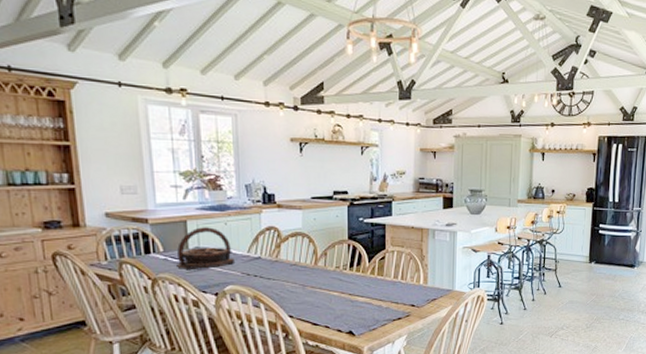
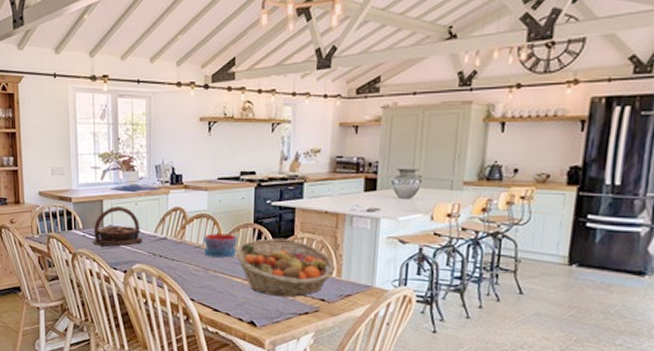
bowl: none [299,251,333,274] -> present [203,233,237,258]
fruit basket: none [332,252,422,306] -> present [235,238,335,297]

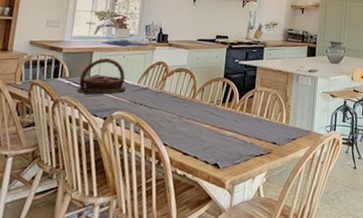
bowl: present [203,233,237,258] -> none [180,85,209,107]
fruit basket: present [235,238,335,297] -> none [206,90,285,141]

